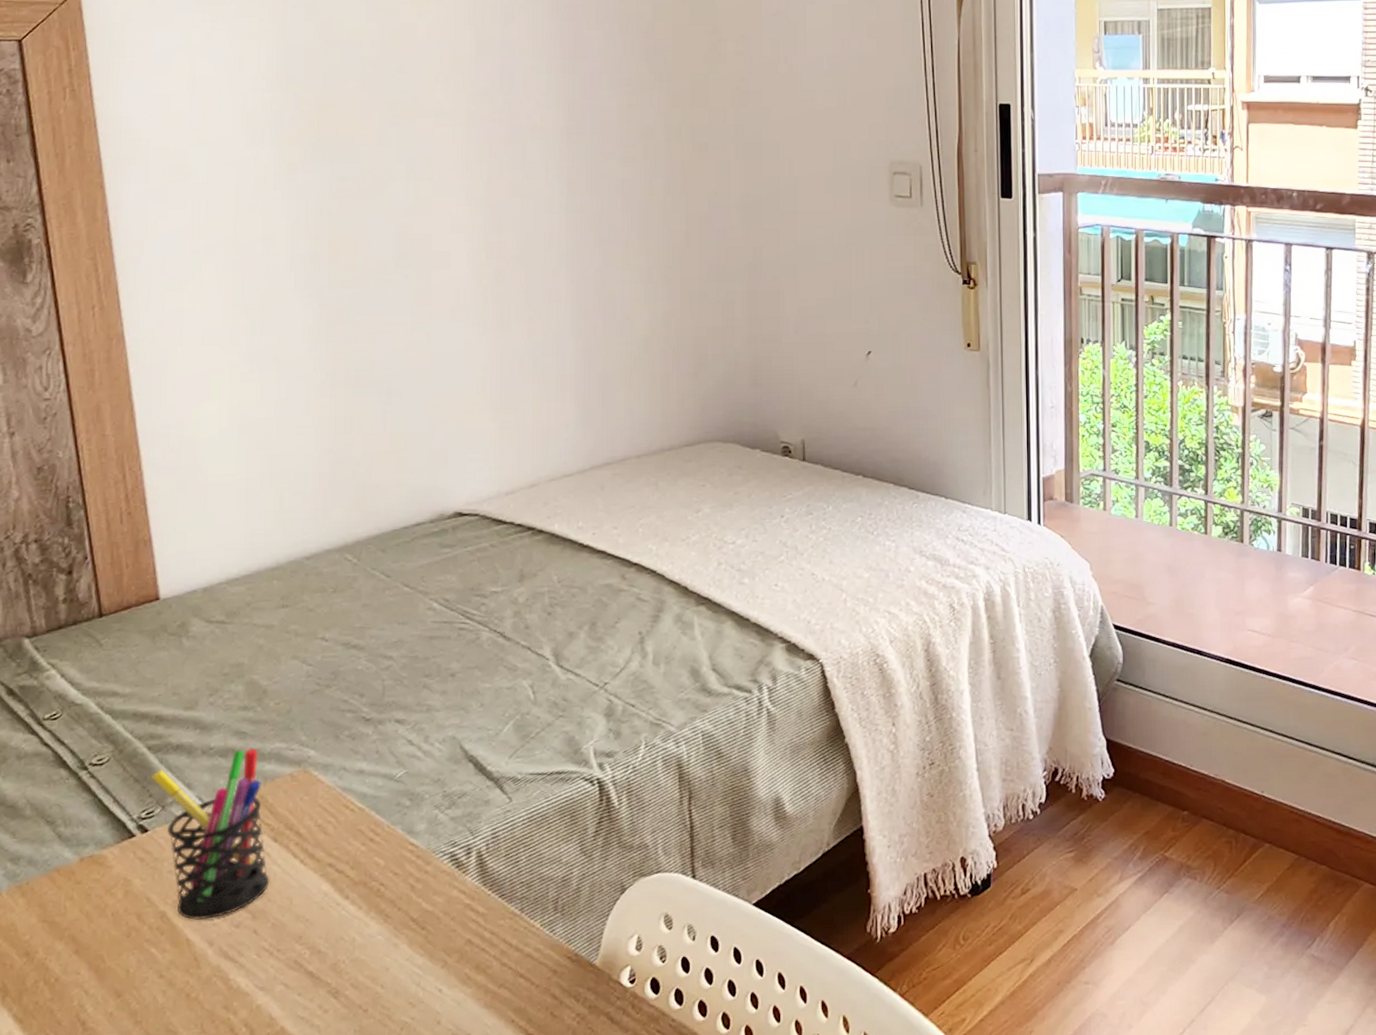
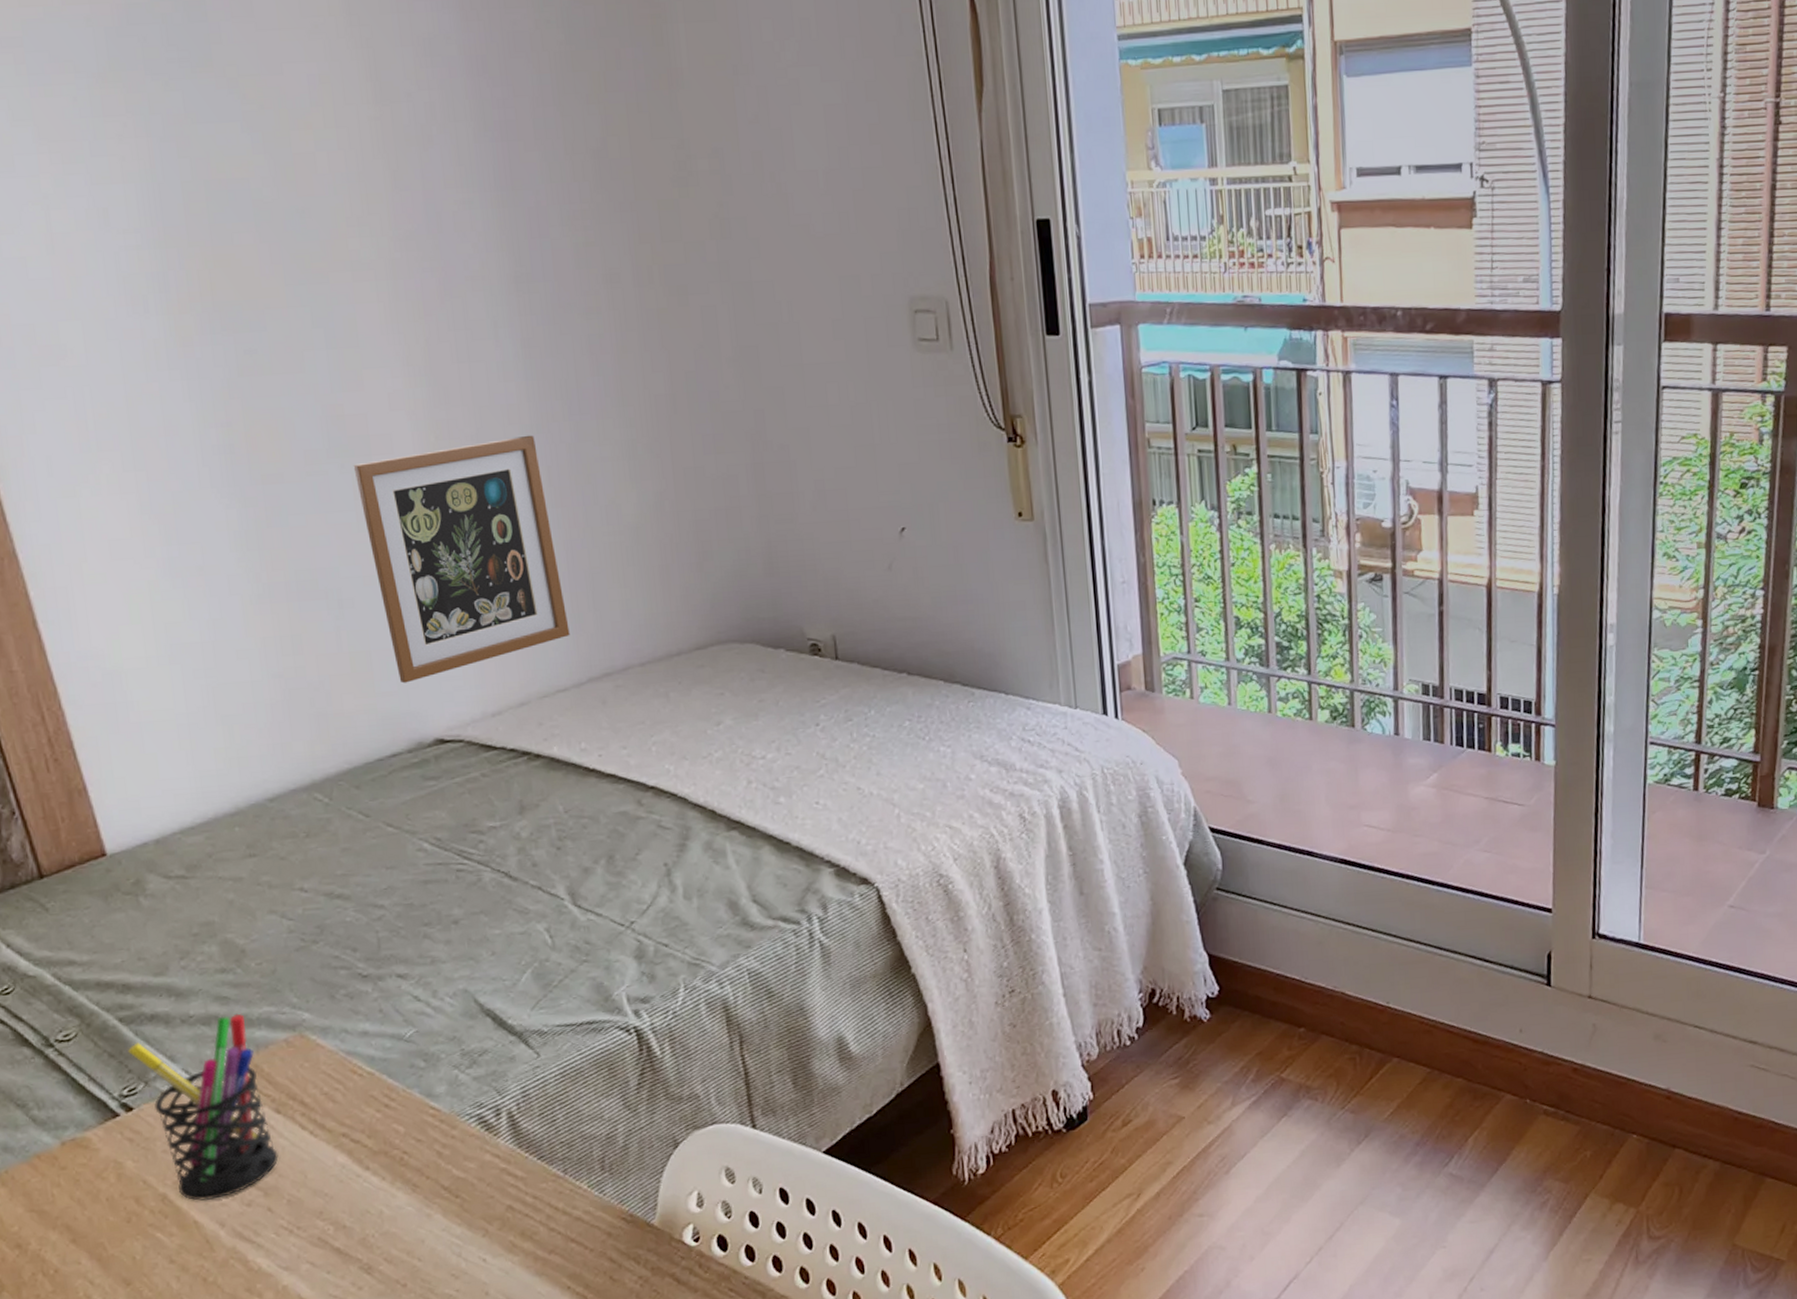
picture frame: none [415,258,580,463] -> present [353,435,570,684]

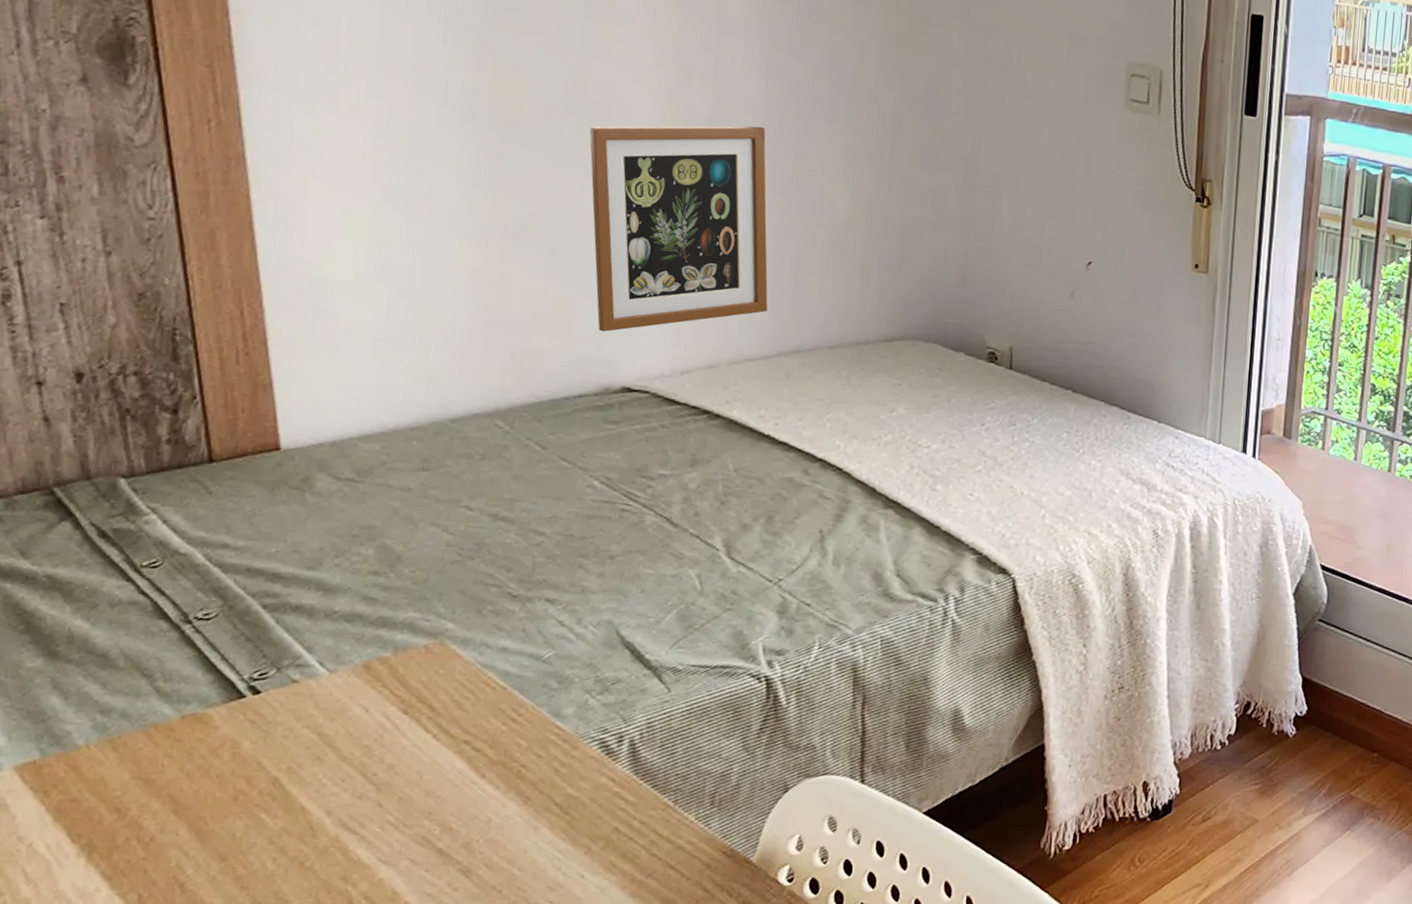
pen holder: present [128,1013,279,1201] -> none [266,615,398,789]

